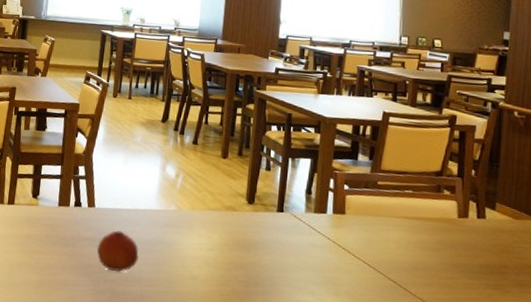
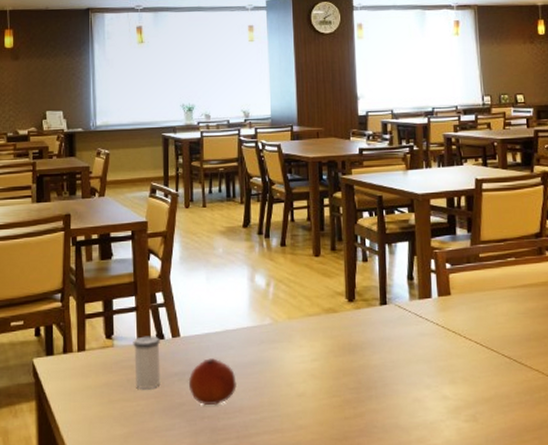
salt shaker: none [52,201,78,247] -> present [133,336,161,389]

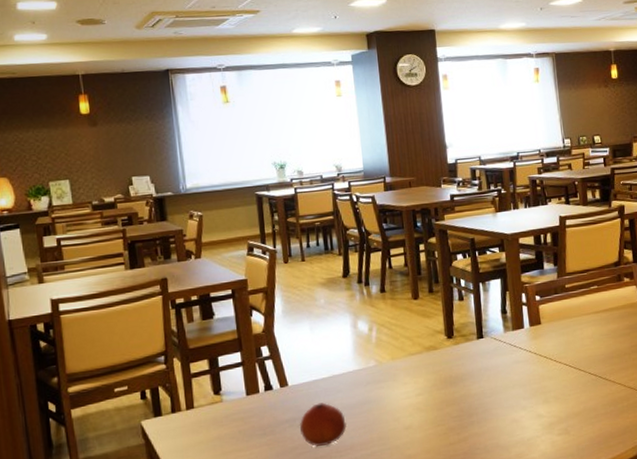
salt shaker: present [133,336,161,389] -> none [241,387,272,438]

